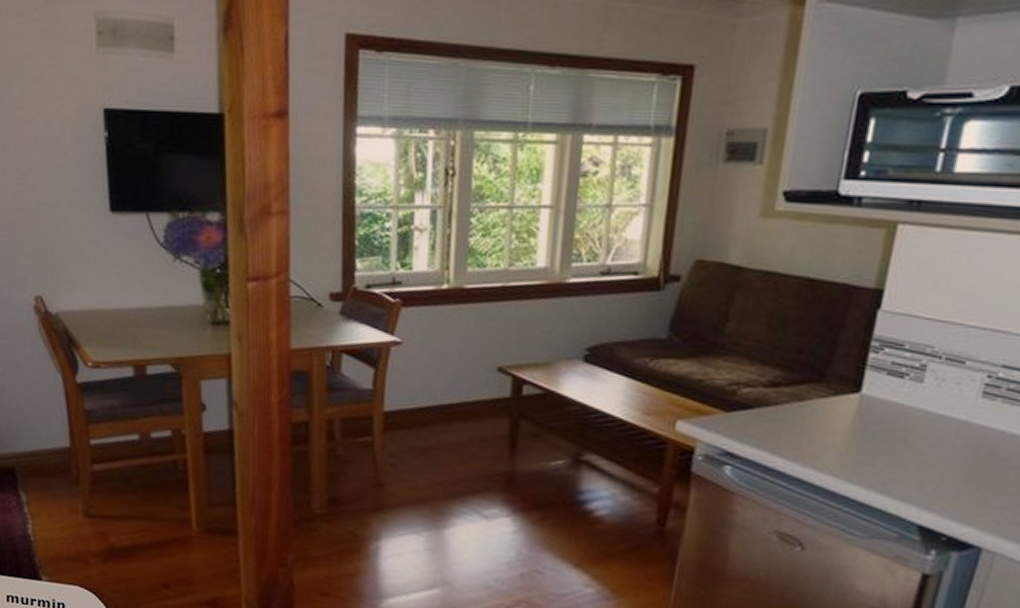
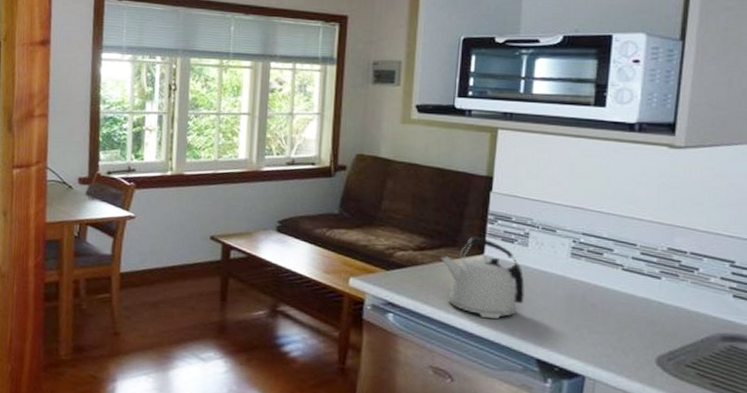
kettle: none [801,368,913,474] -> present [441,236,525,319]

